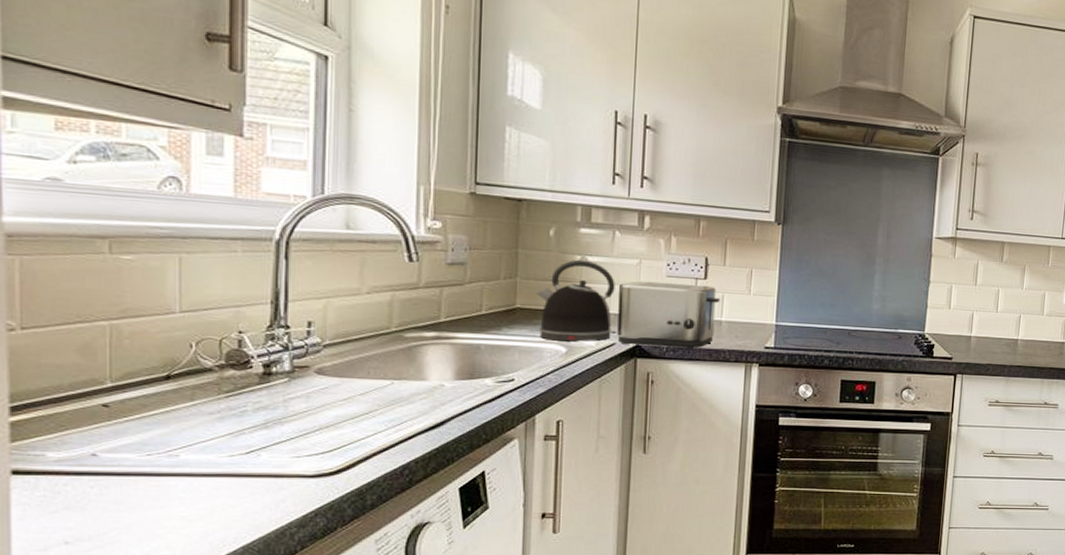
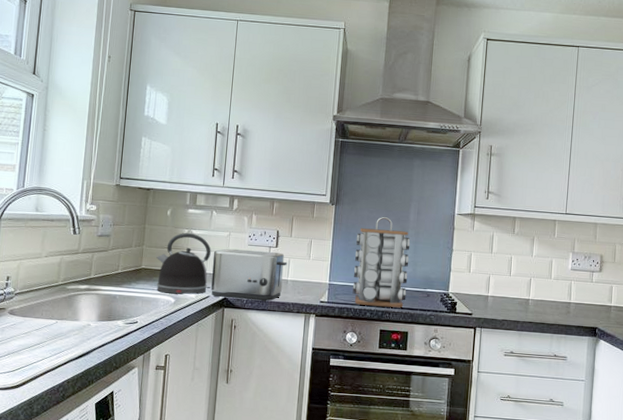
spice rack: none [806,239,878,354] -> present [352,216,411,308]

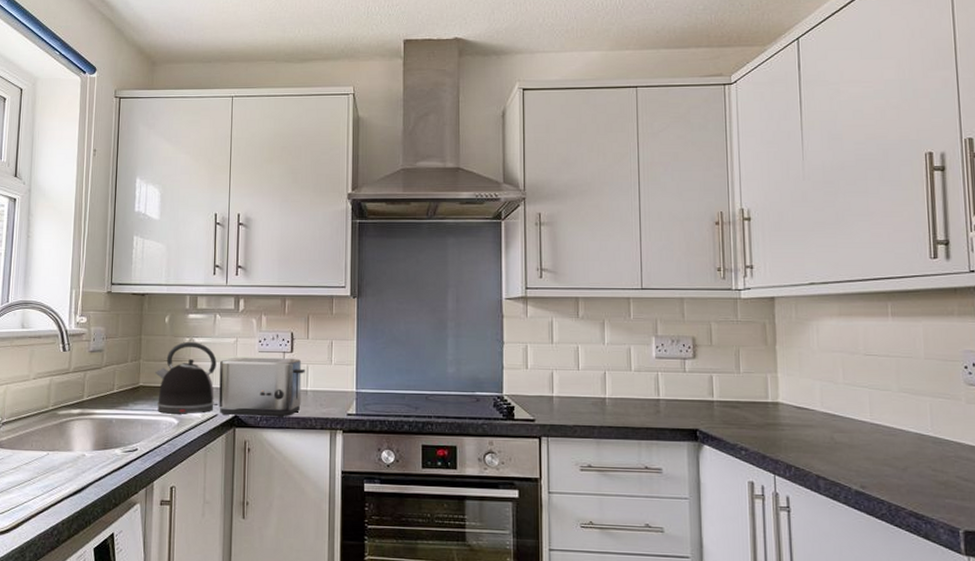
spice rack: present [352,216,411,308] -> none [384,307,451,418]

